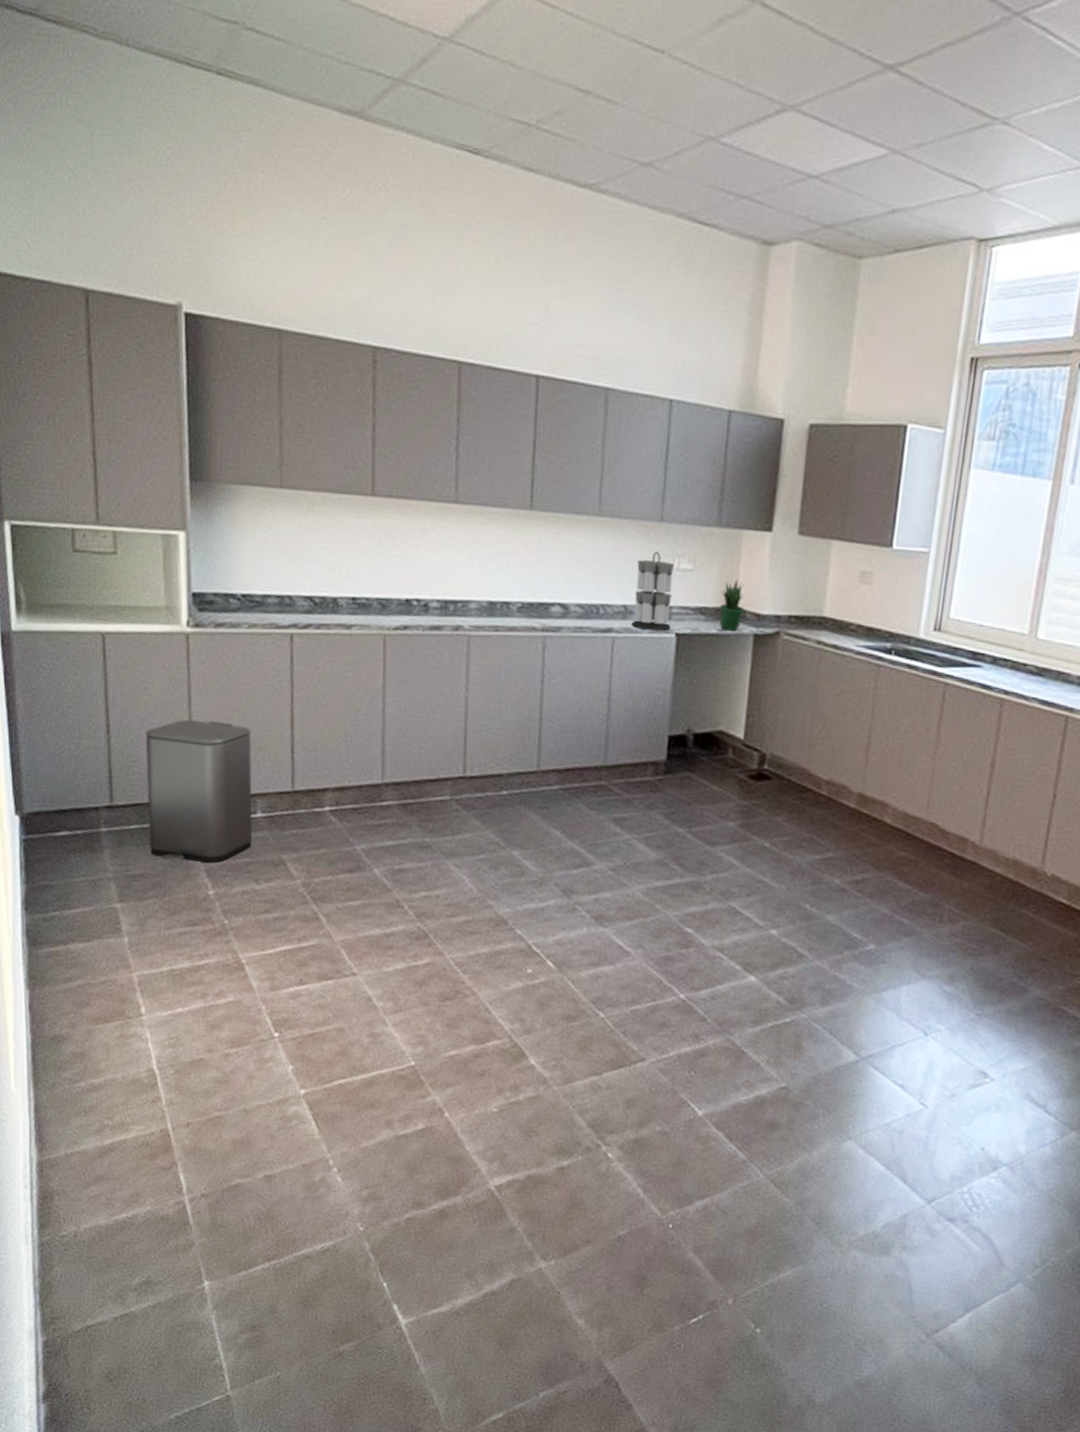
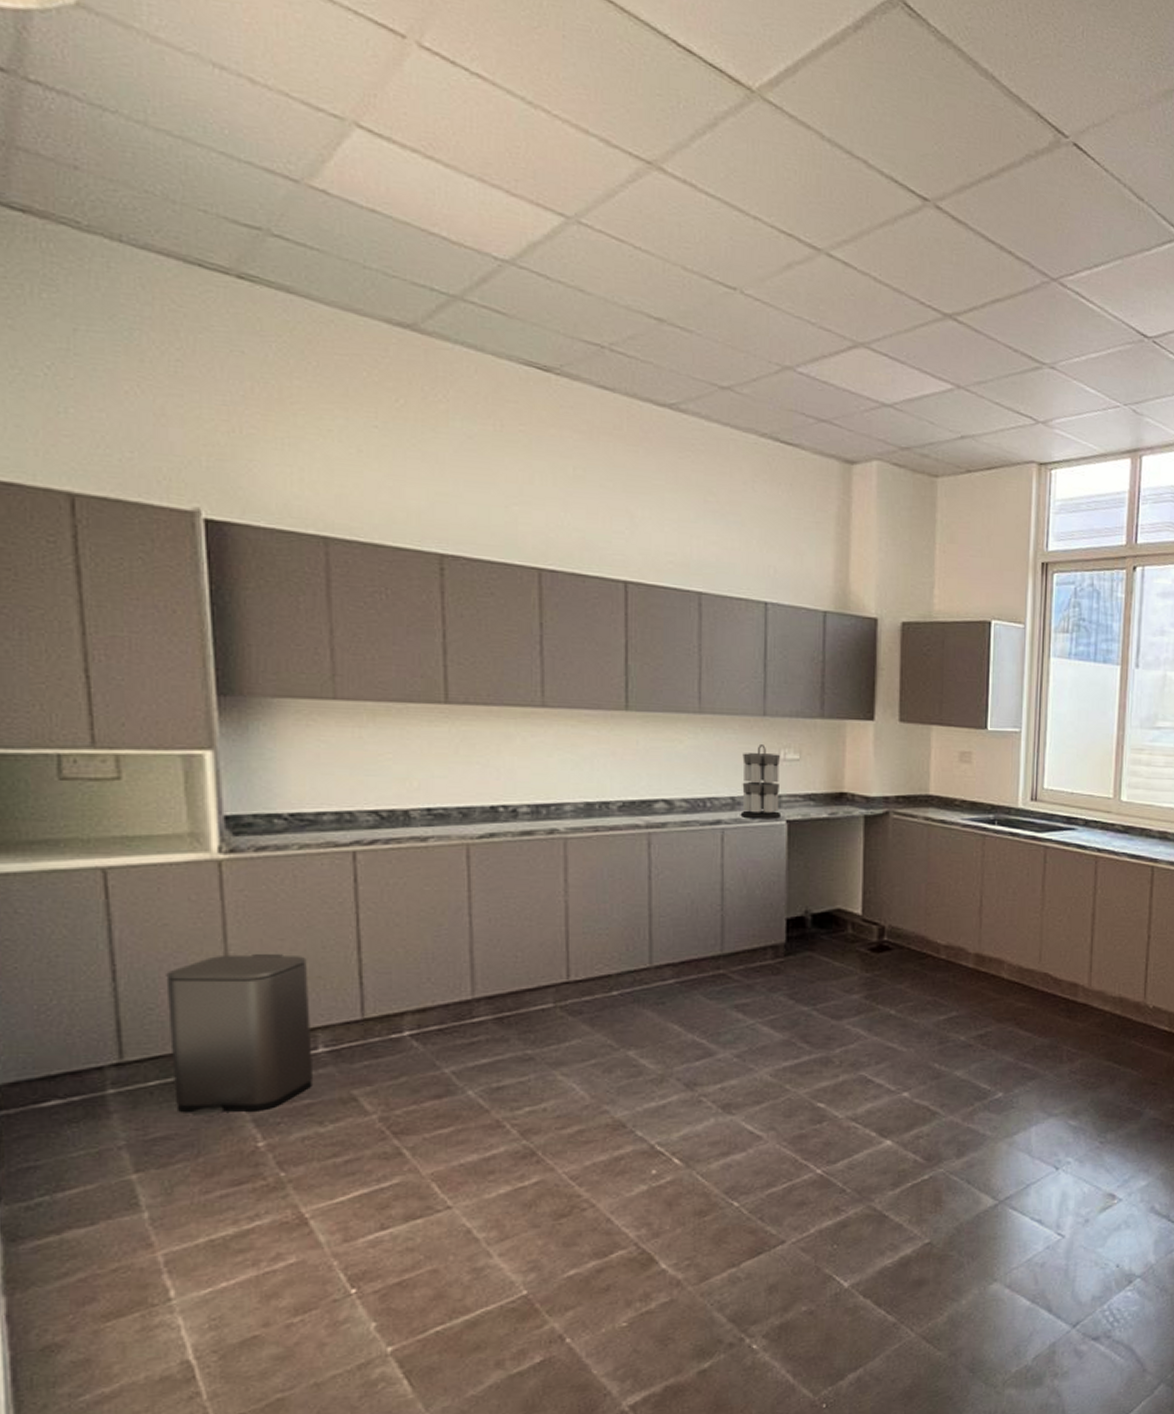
planter: present [719,579,746,631] -> none [828,765,853,814]

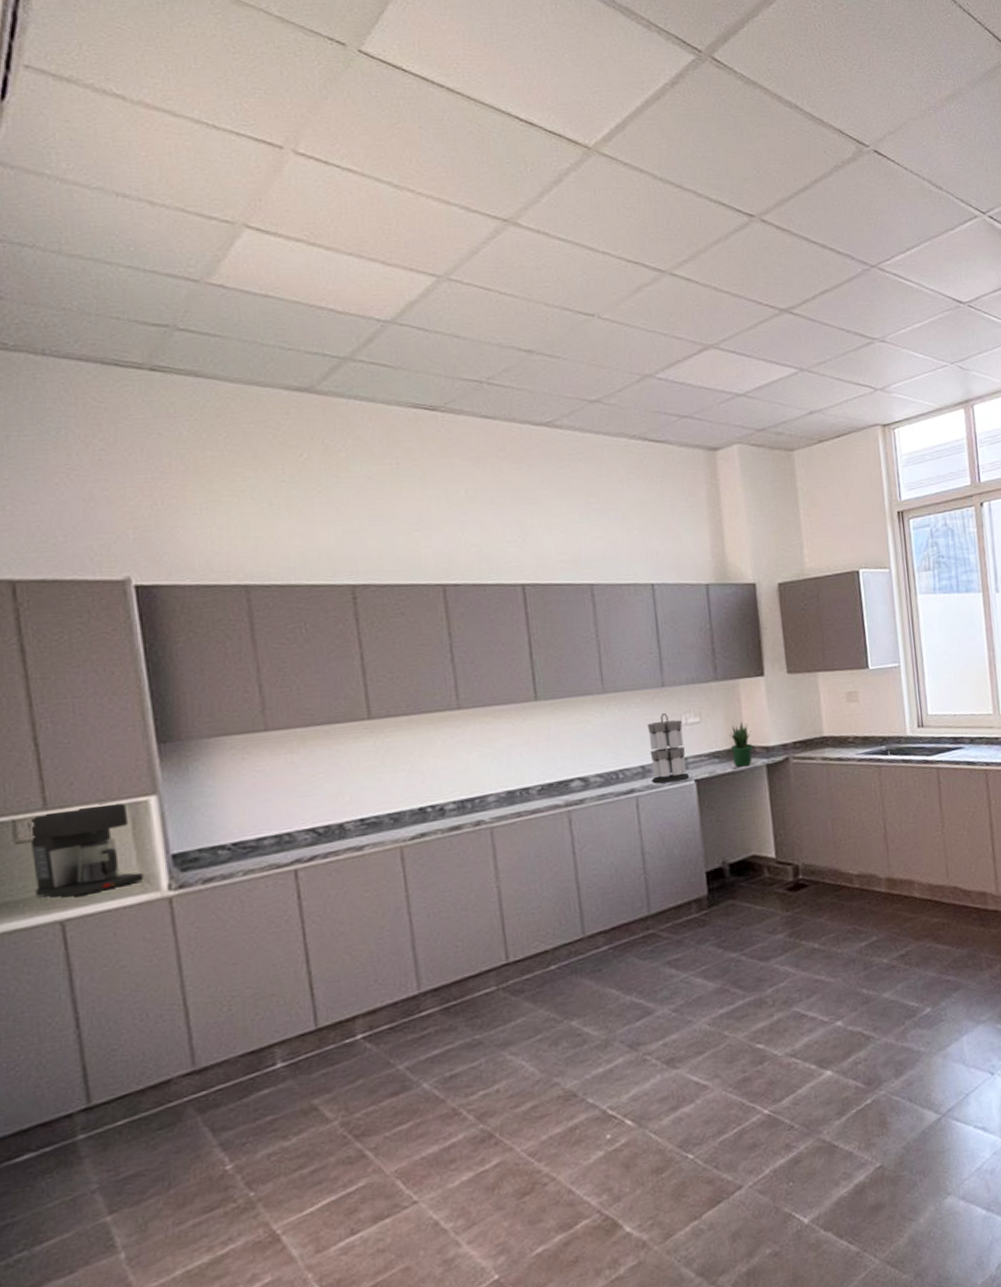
coffee maker: none [74,750,193,844] -> present [28,802,144,897]
pedal bin: present [166,954,312,1116] -> none [126,977,274,1150]
planter: none [828,765,853,814] -> present [728,721,754,767]

